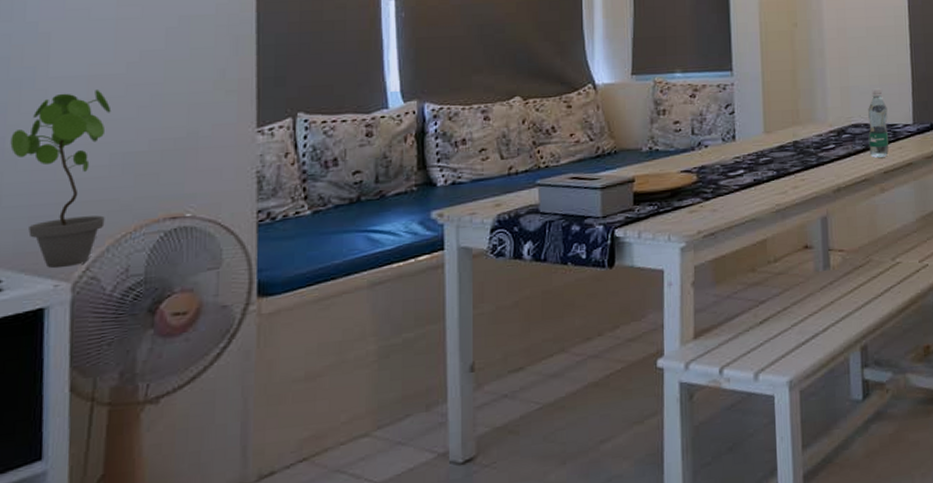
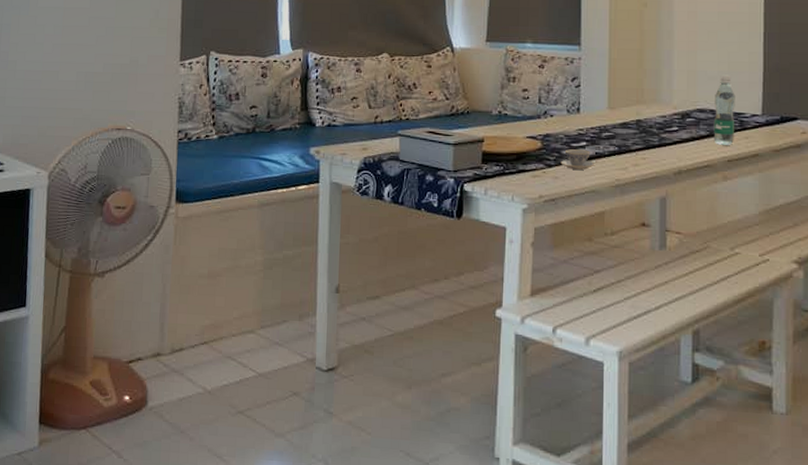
potted plant: present [10,90,112,269] -> none [12,20,79,160]
teacup: none [718,178,753,200] -> present [560,149,594,170]

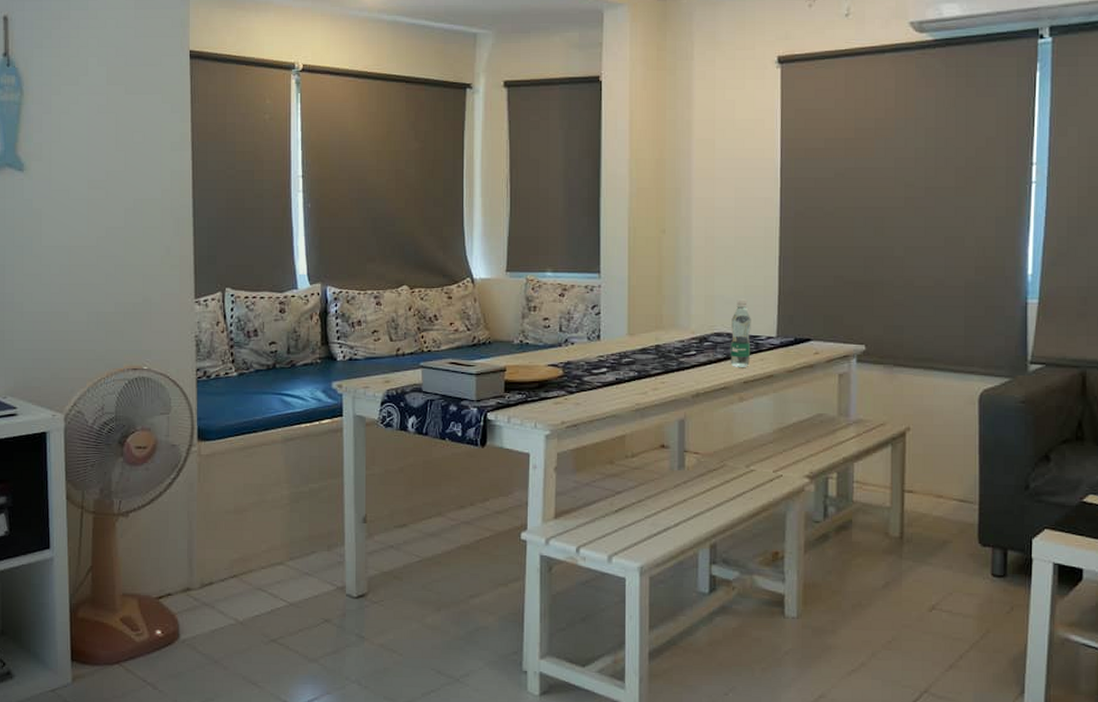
teacup: present [560,149,594,170] -> none [582,376,615,395]

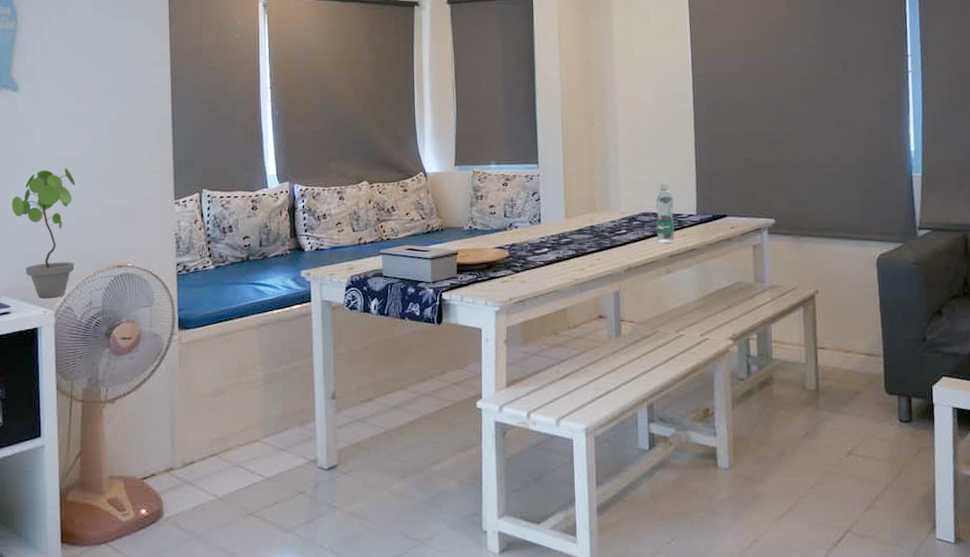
potted plant: none [17,259,87,402] -> present [11,168,76,300]

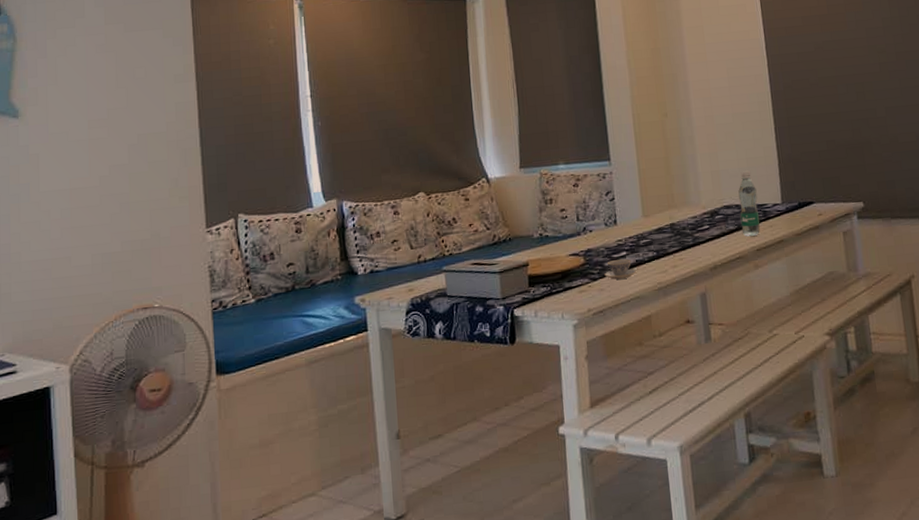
potted plant: present [11,168,76,300] -> none [14,201,92,354]
teacup: none [526,255,556,273] -> present [604,259,636,280]

